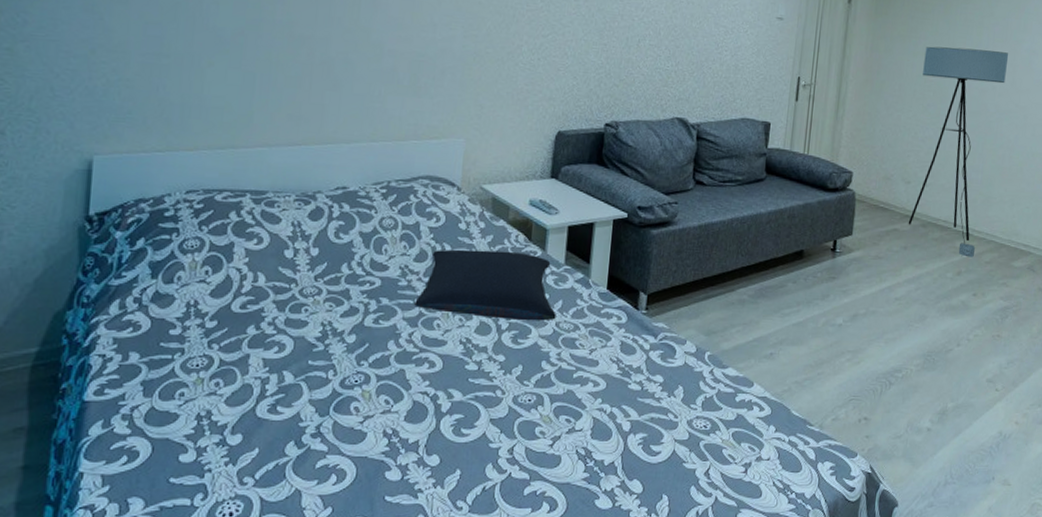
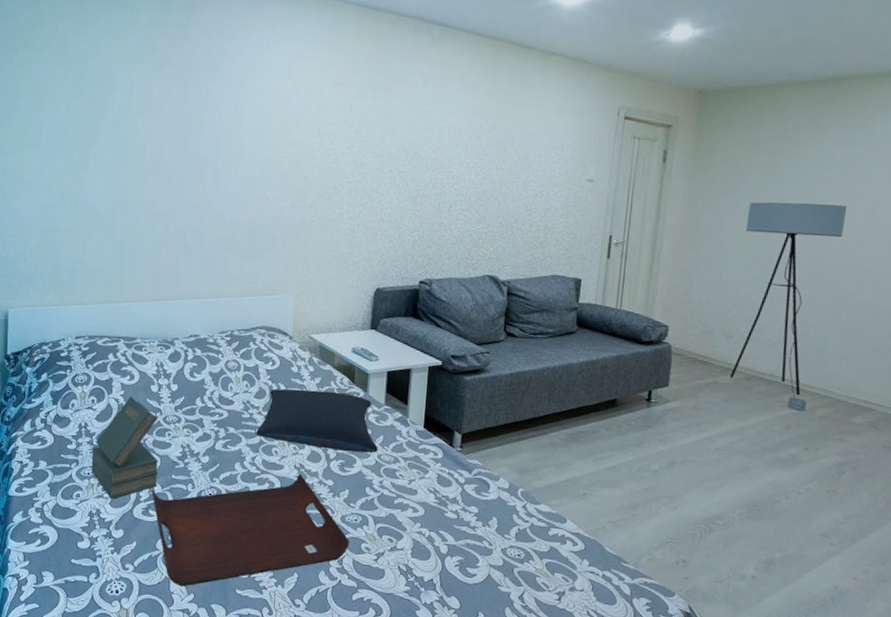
book: none [201,264,292,397] -> present [91,396,158,500]
serving tray: none [280,349,522,498] -> present [151,473,349,586]

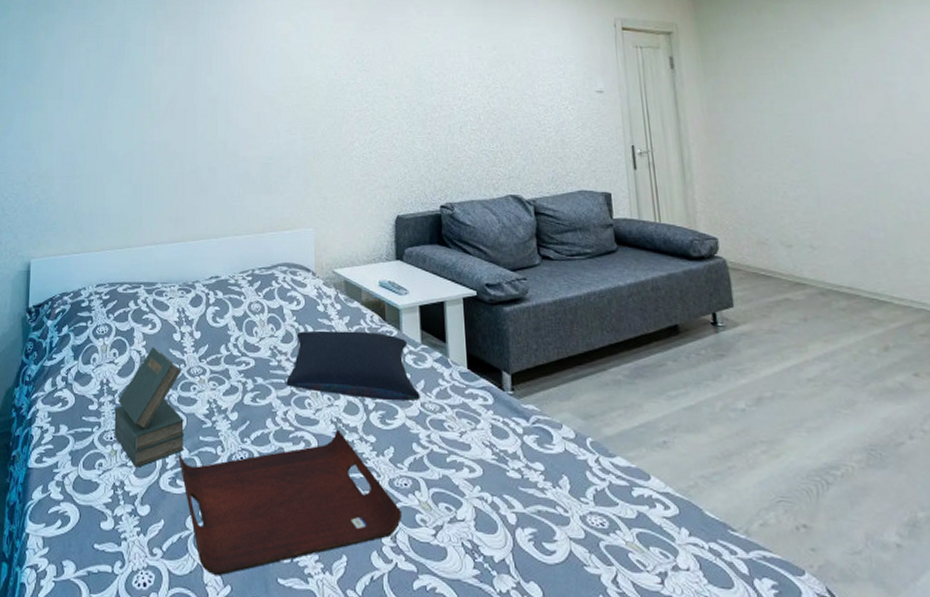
floor lamp: present [730,202,848,412] -> none [773,98,902,330]

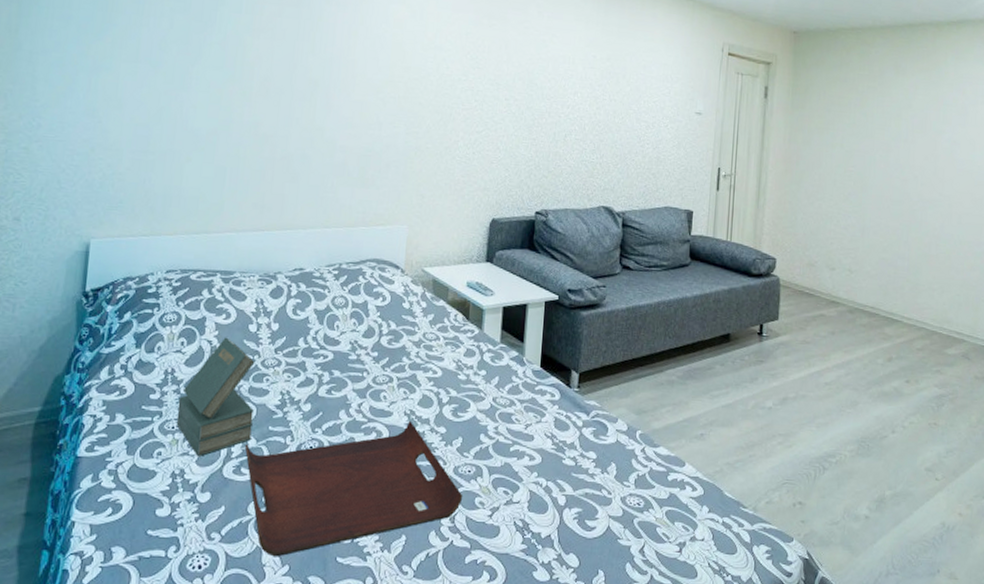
pillow: present [286,330,420,402] -> none [363,326,493,396]

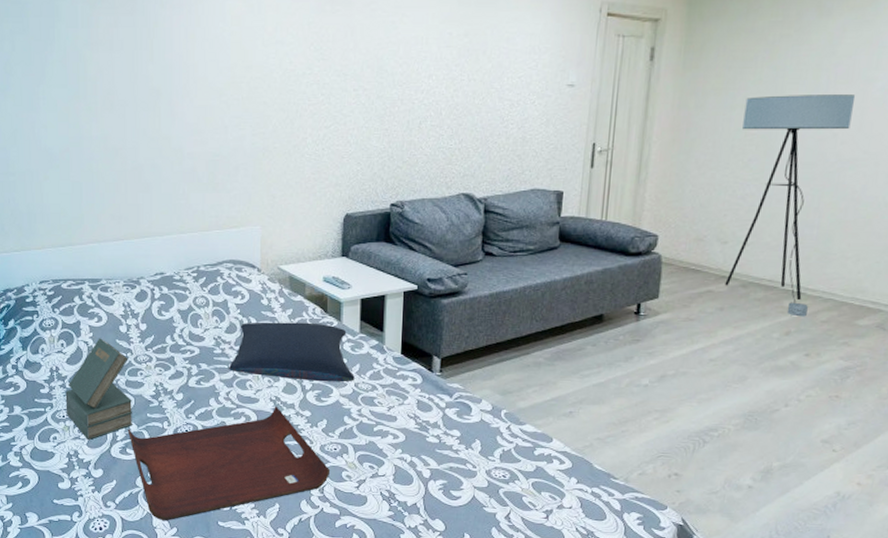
pillow: none [363,326,493,396] -> present [229,322,355,382]
floor lamp: none [834,138,929,344] -> present [725,95,856,317]

